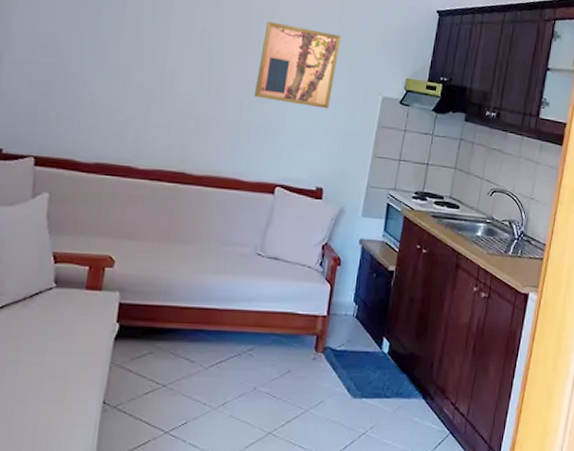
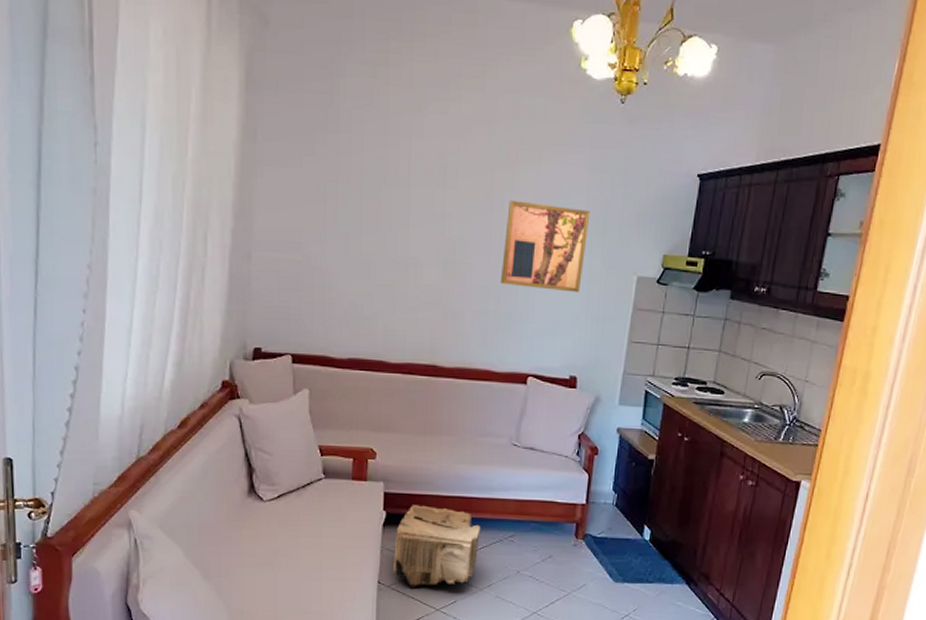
pouf: none [121,316,219,409] -> present [393,505,481,589]

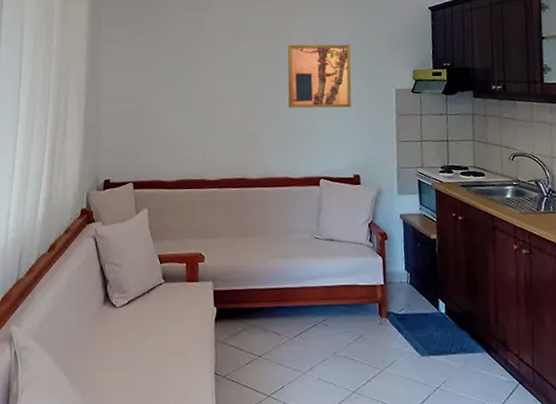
pouf: present [393,505,481,589] -> none [226,299,298,377]

